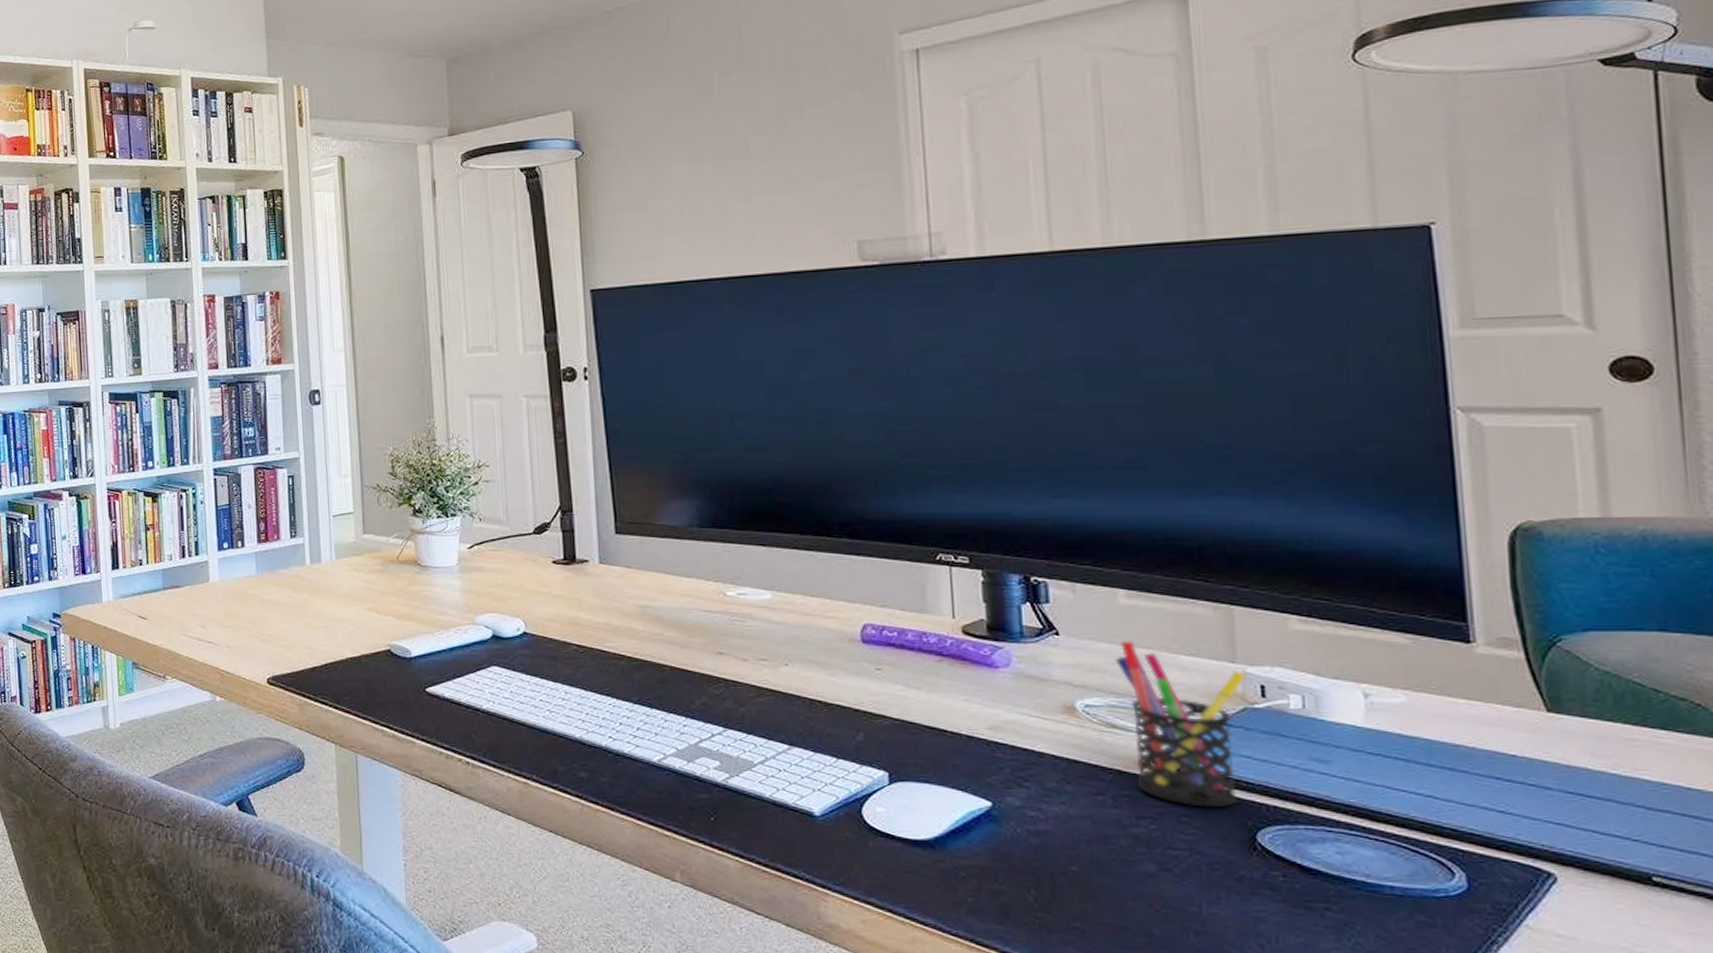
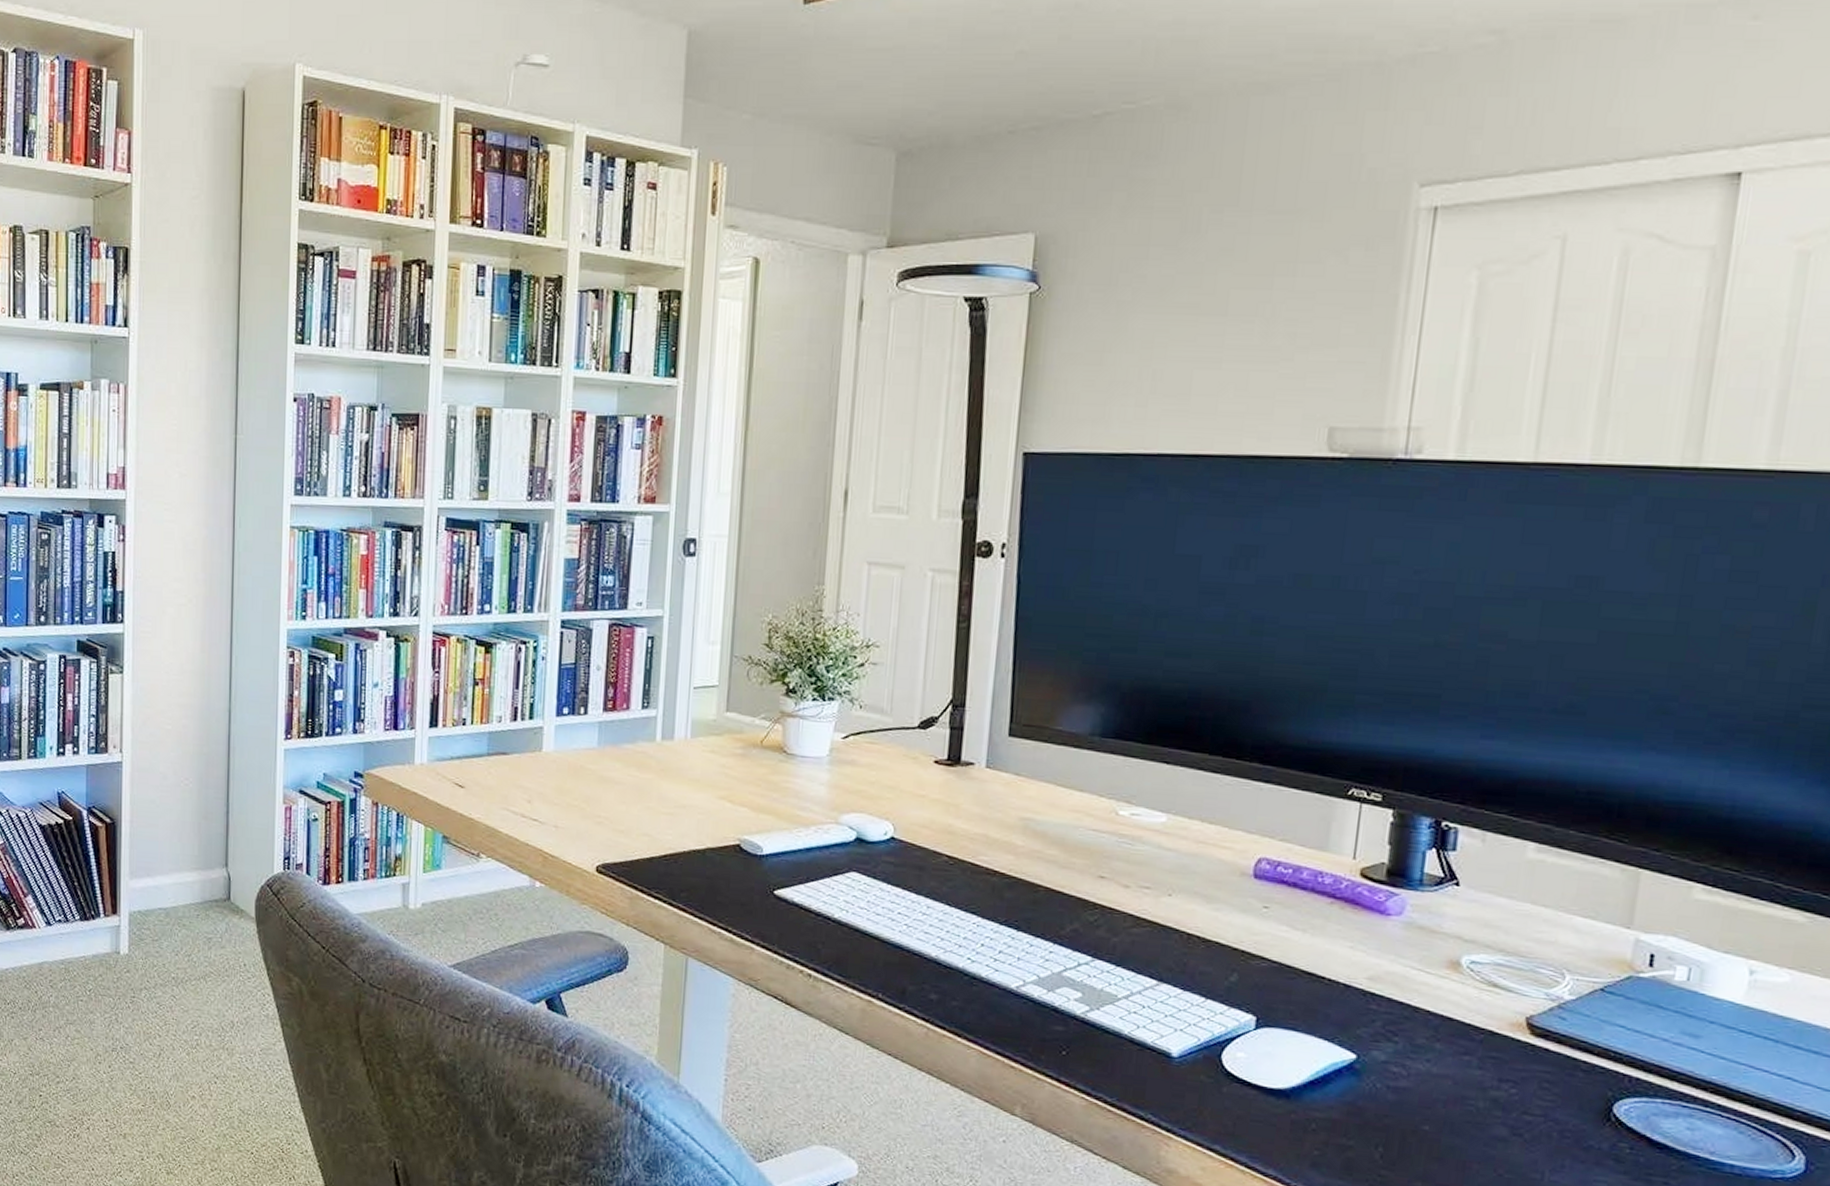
pen holder: present [1115,641,1247,808] -> none [1507,897,1639,1076]

